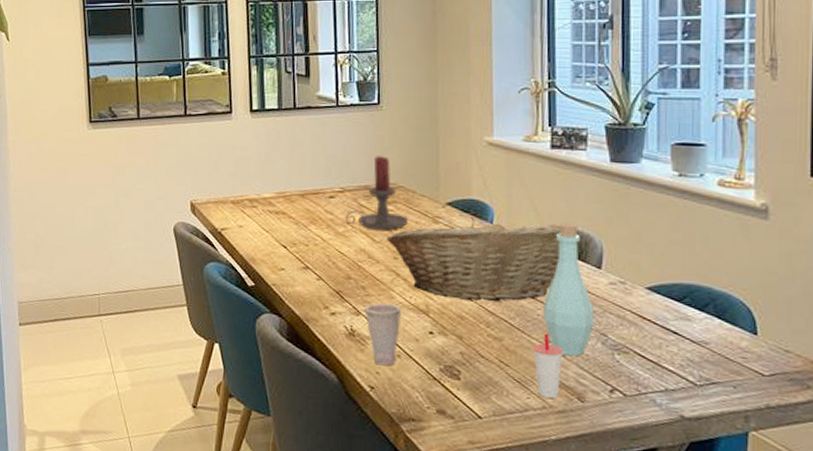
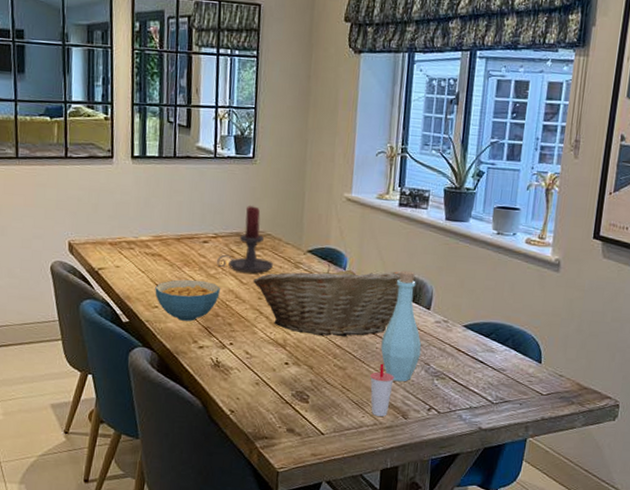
cereal bowl: none [280,238,351,285] -> present [155,279,220,321]
cup: present [364,303,402,366] -> none [229,338,263,393]

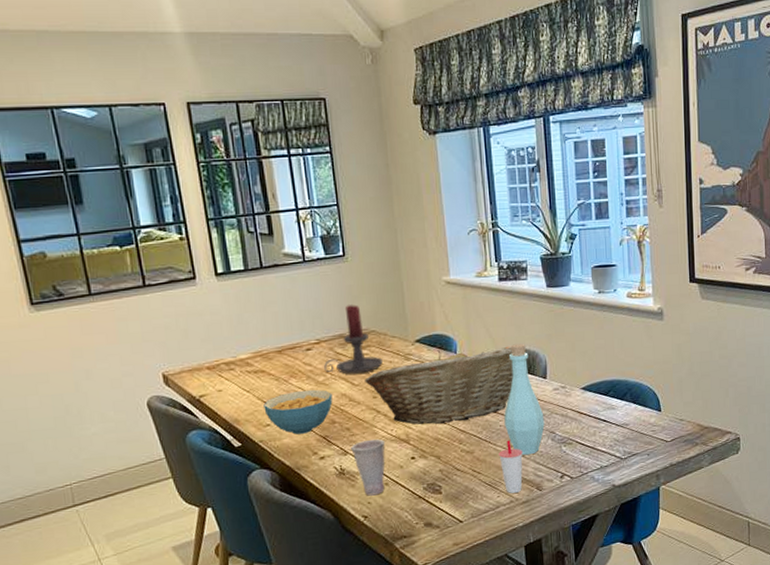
cup: none [229,338,263,393] -> present [351,439,385,496]

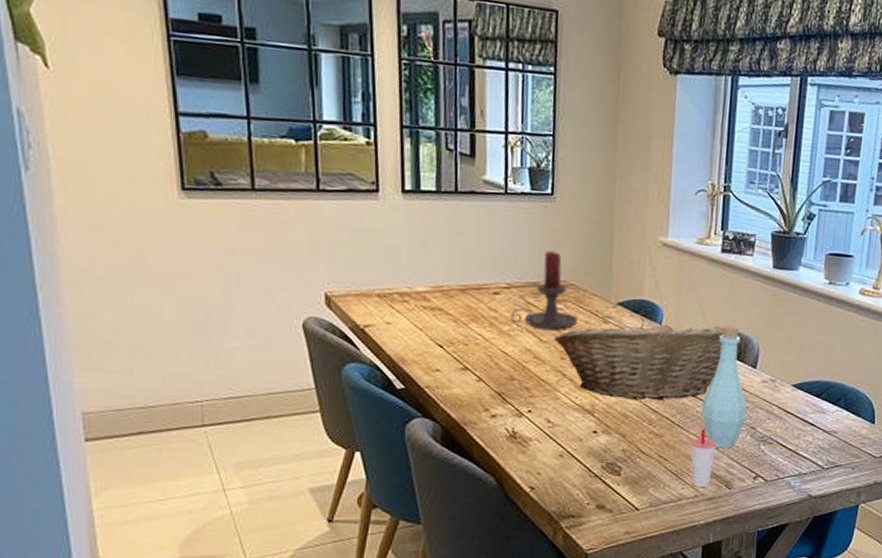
cereal bowl: present [263,389,333,435] -> none [436,337,515,386]
cup: present [351,439,385,496] -> none [527,405,567,466]

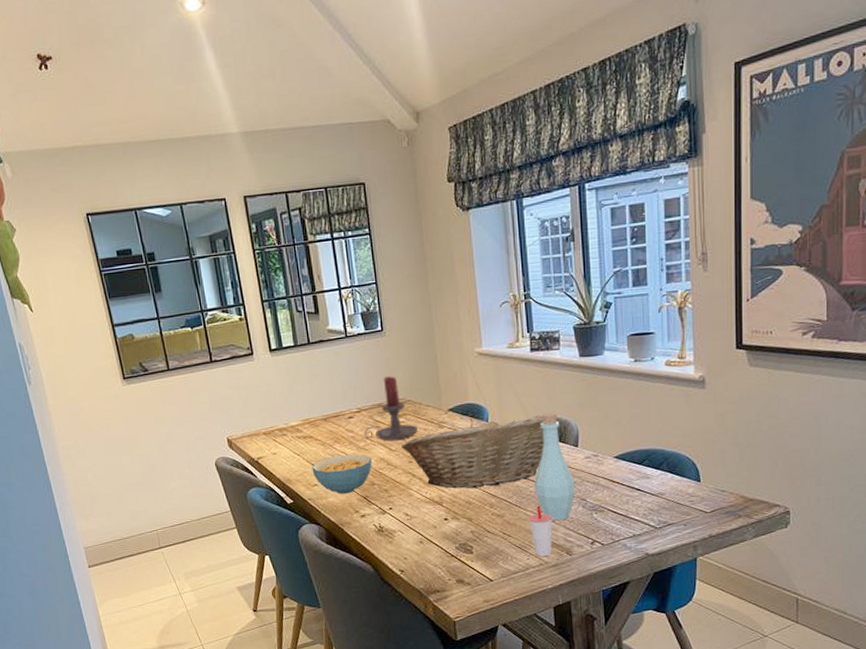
cereal bowl: none [436,337,515,386] -> present [312,453,372,494]

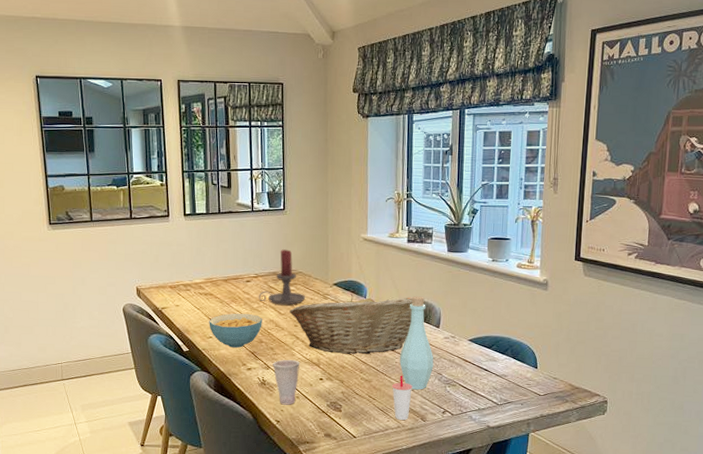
cup: none [389,501,420,552] -> present [273,360,300,405]

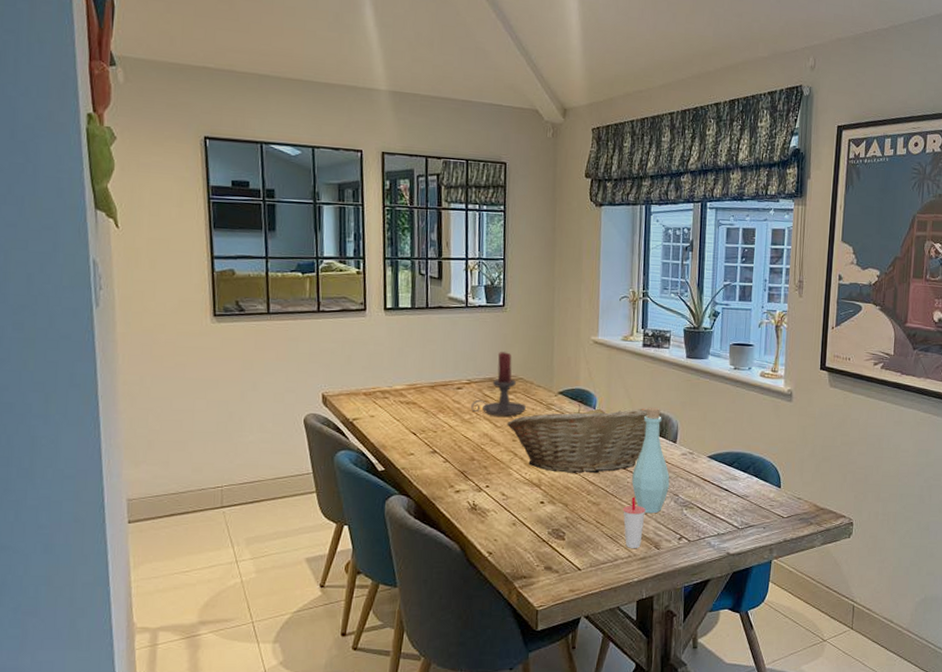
cereal bowl: present [209,313,262,348] -> none [410,425,475,467]
cup: present [273,360,300,405] -> none [485,480,518,534]

